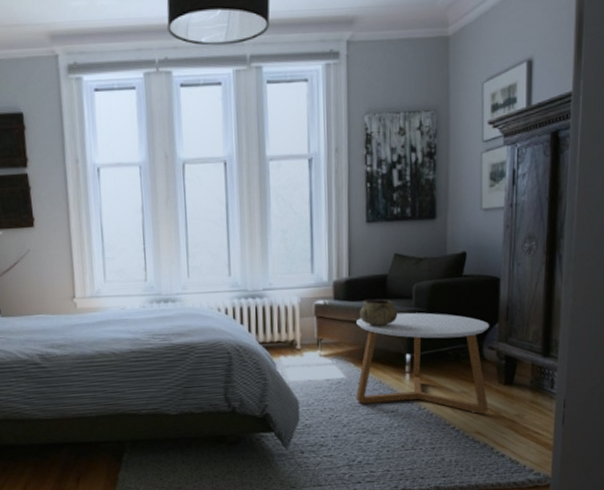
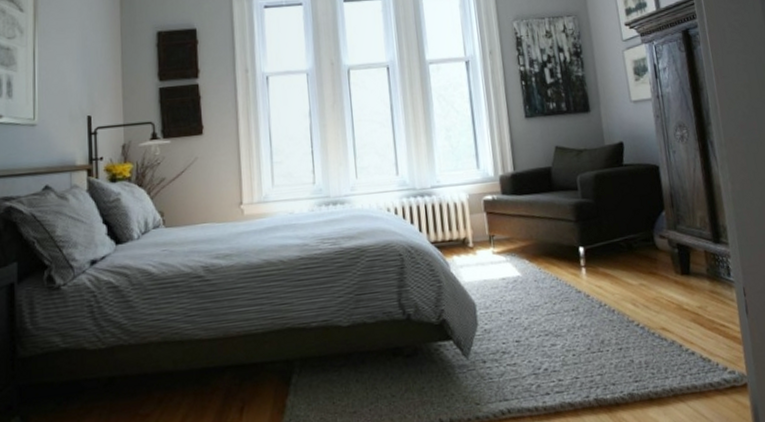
coffee table: present [356,312,490,414] -> none [526,203,670,308]
decorative bowl: present [360,299,398,327] -> none [528,192,566,221]

